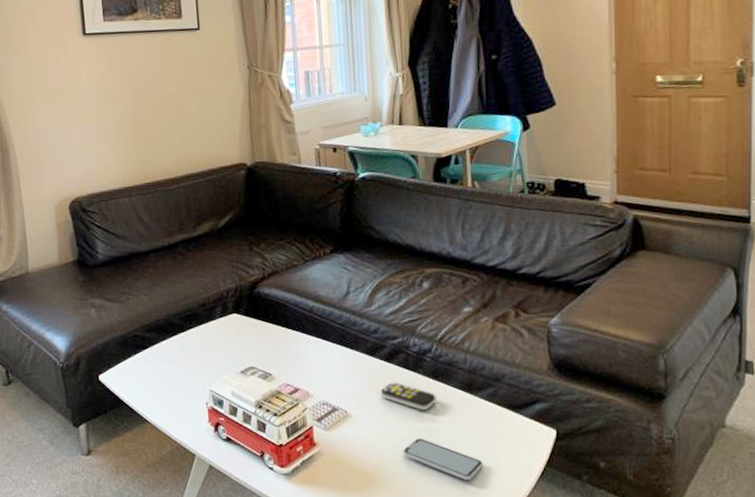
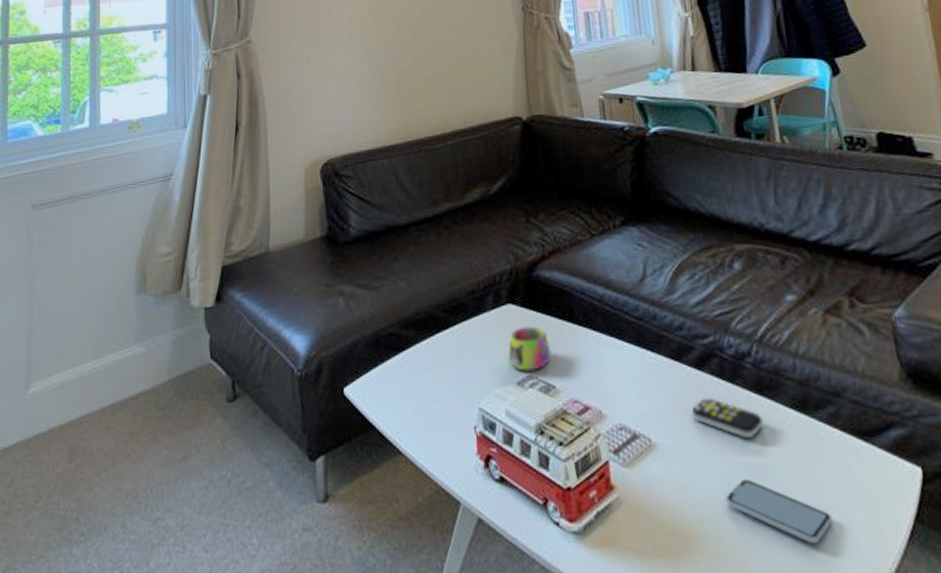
mug: none [233,330,269,363] -> present [508,326,551,371]

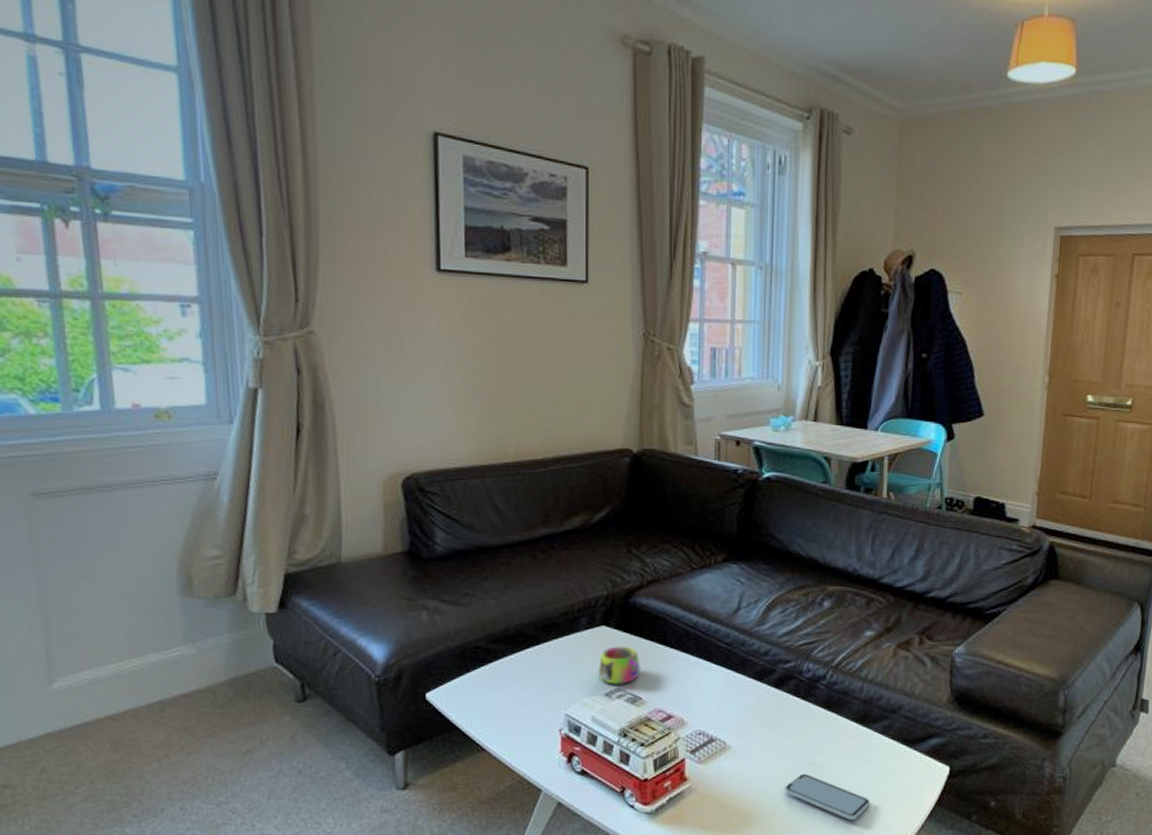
remote control: present [692,397,764,438] -> none [767,711,828,743]

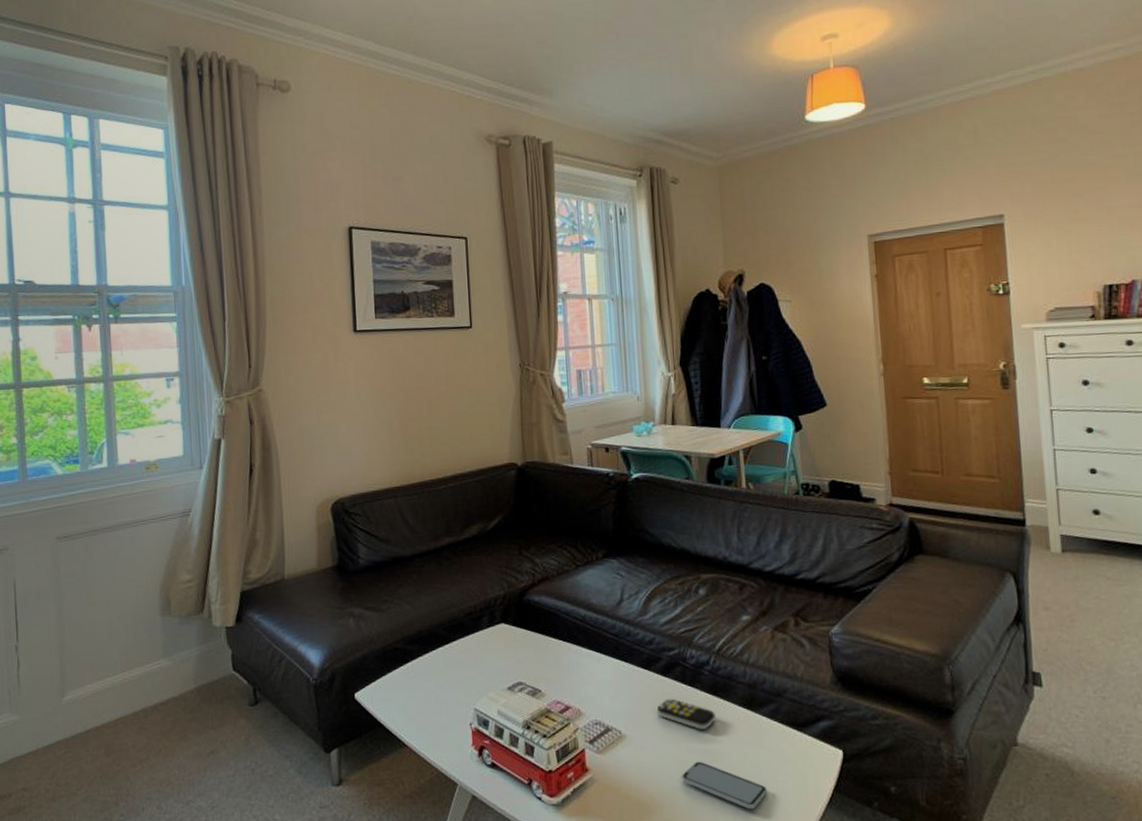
mug: present [599,646,641,684] -> none [500,641,538,678]
remote control: none [767,711,828,743] -> present [657,698,717,730]

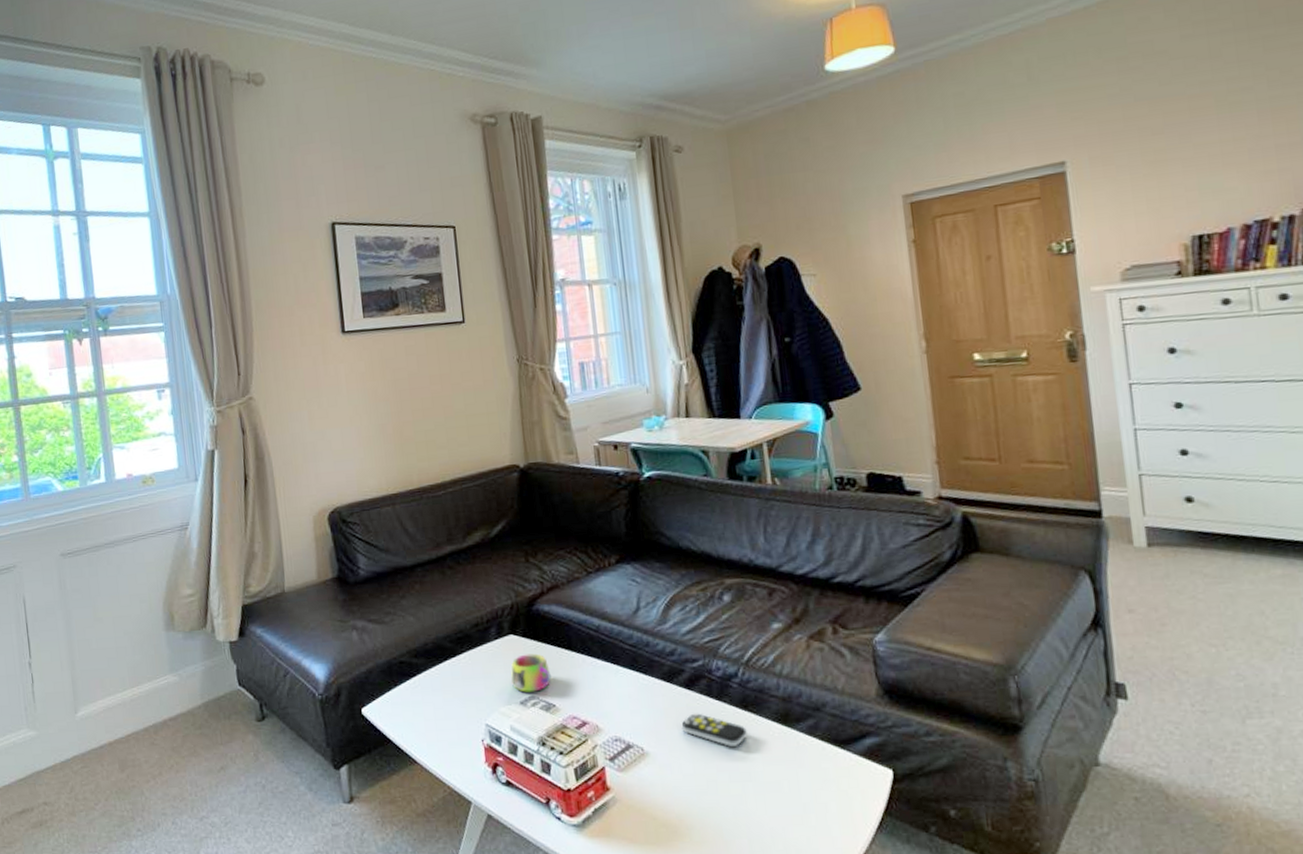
mug: none [500,641,538,678] -> present [511,653,551,692]
smartphone: present [682,761,767,810] -> none [712,780,808,833]

